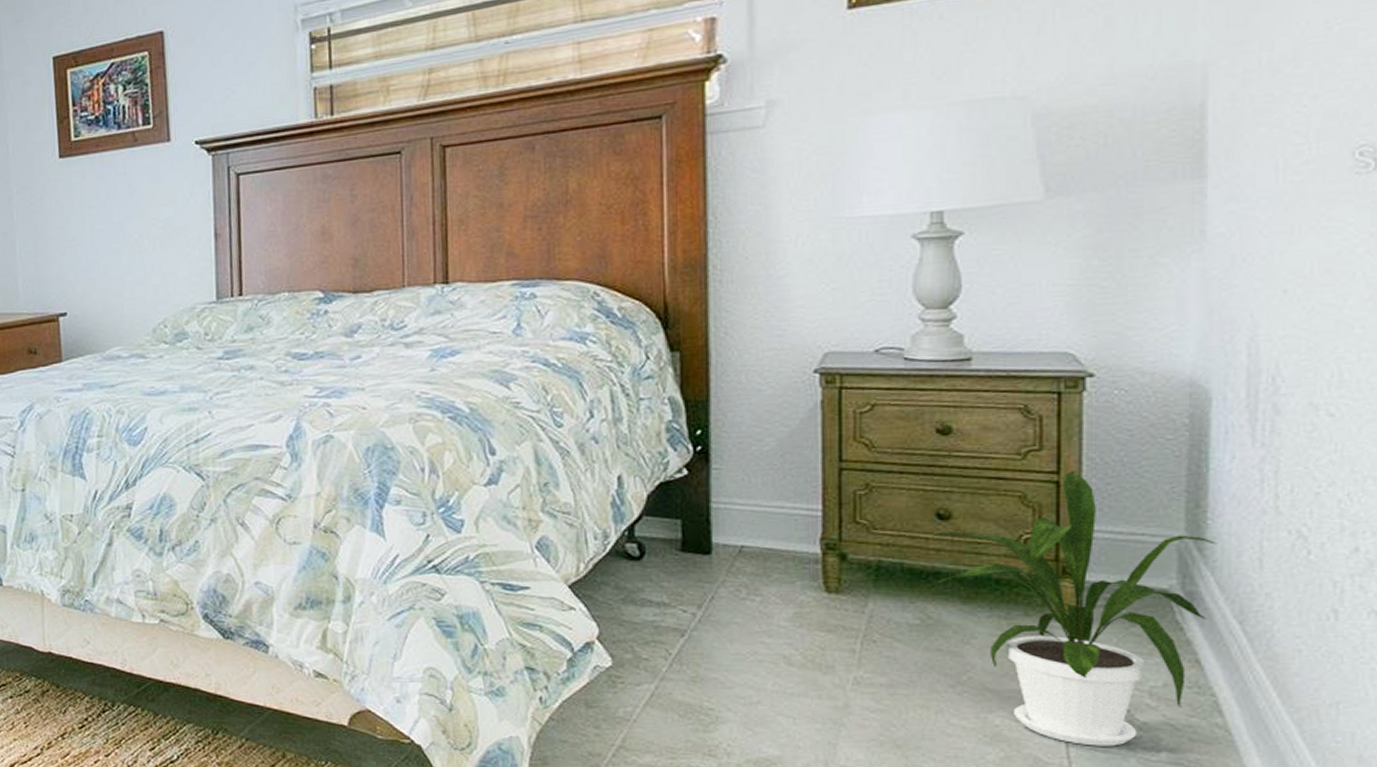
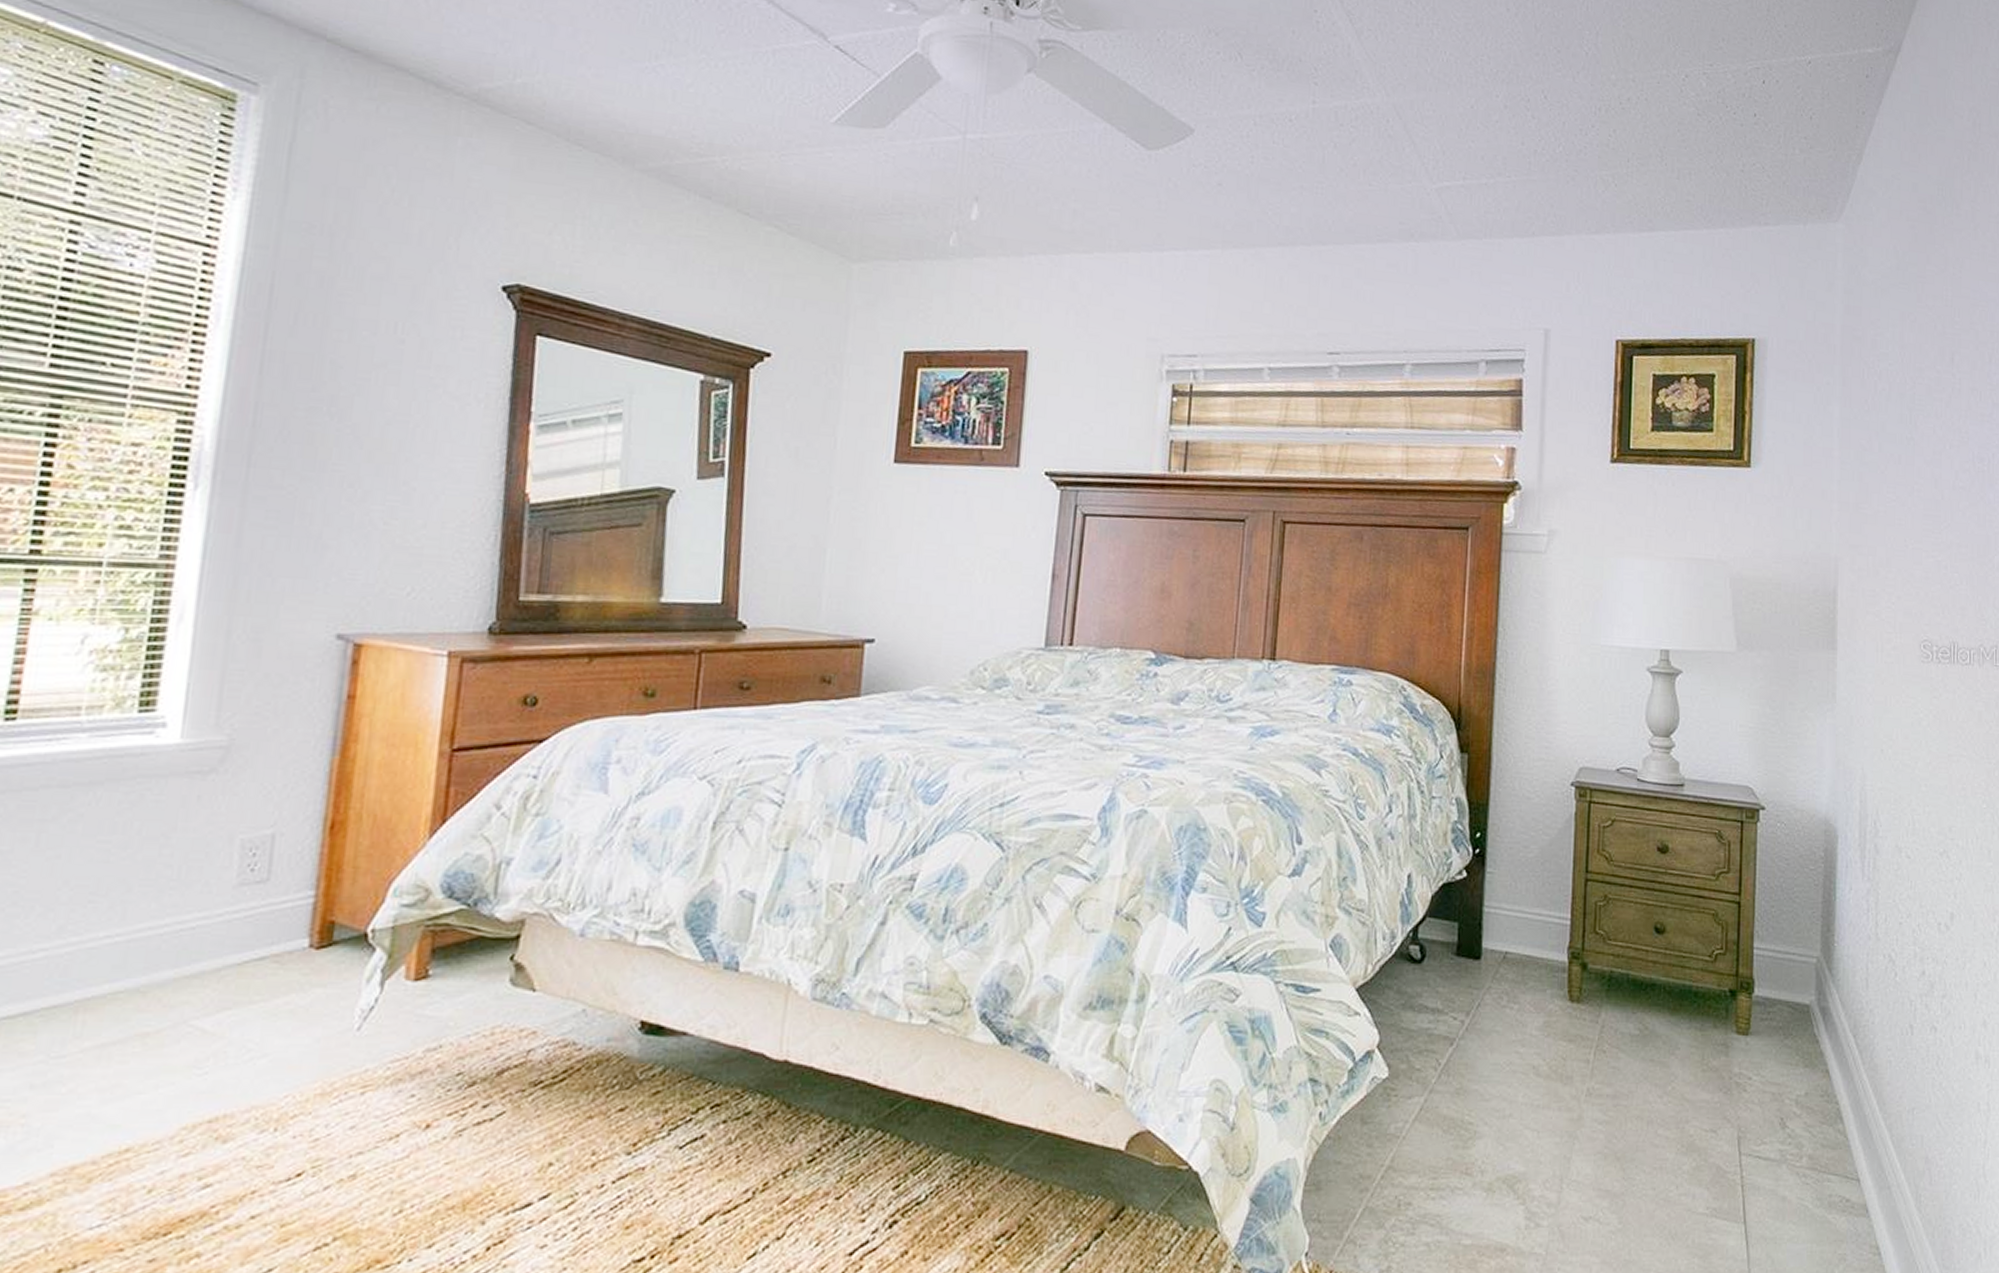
house plant: present [933,471,1218,746] -> none [1651,893,1841,1154]

